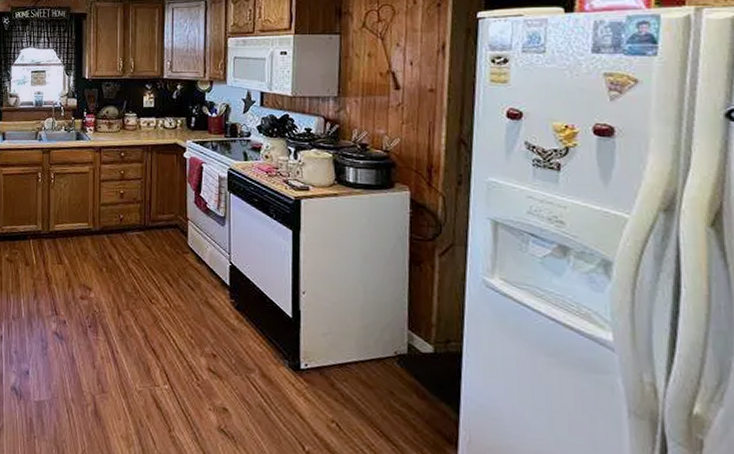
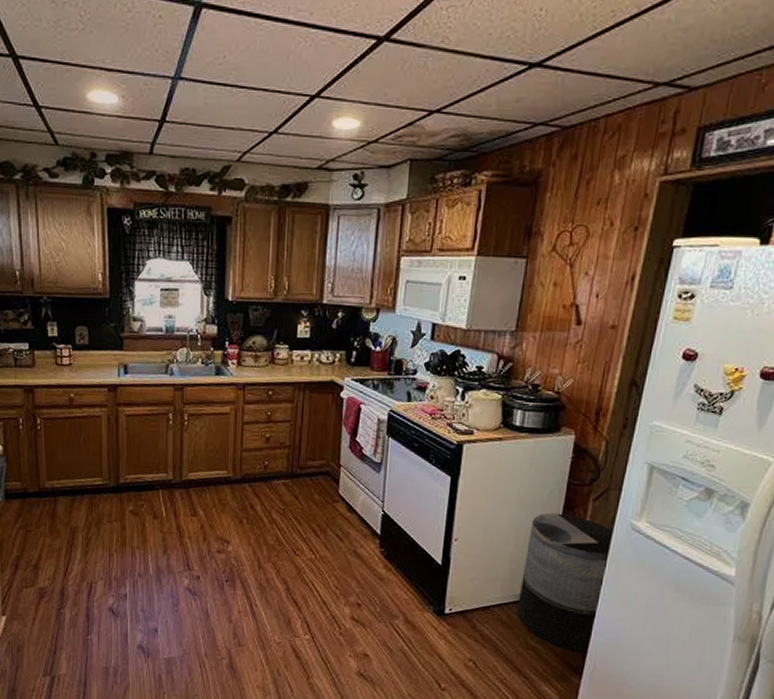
trash can: none [375,267,466,420] -> present [516,513,614,652]

